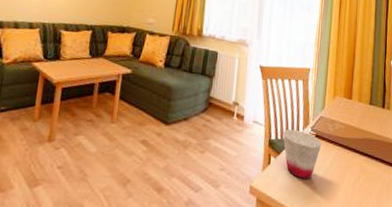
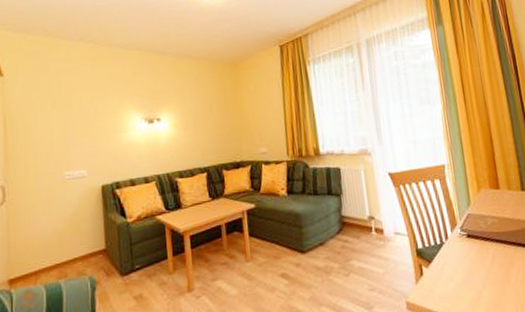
cup: present [283,128,322,179] -> none [430,233,477,285]

